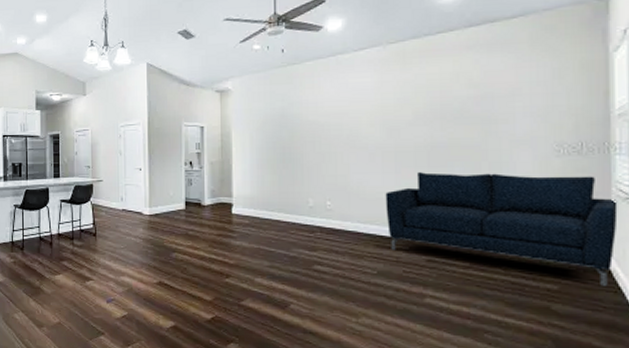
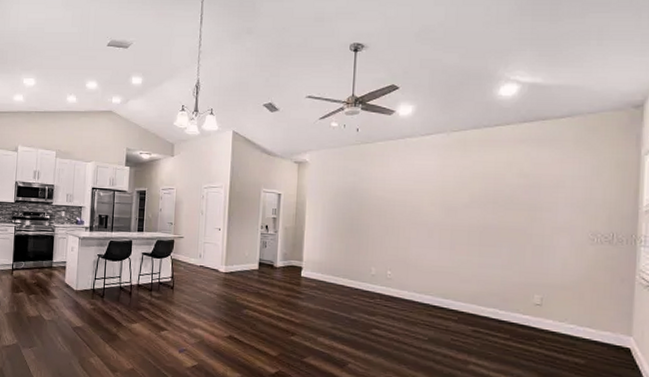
sofa: present [385,172,618,286] -> none [439,250,640,363]

